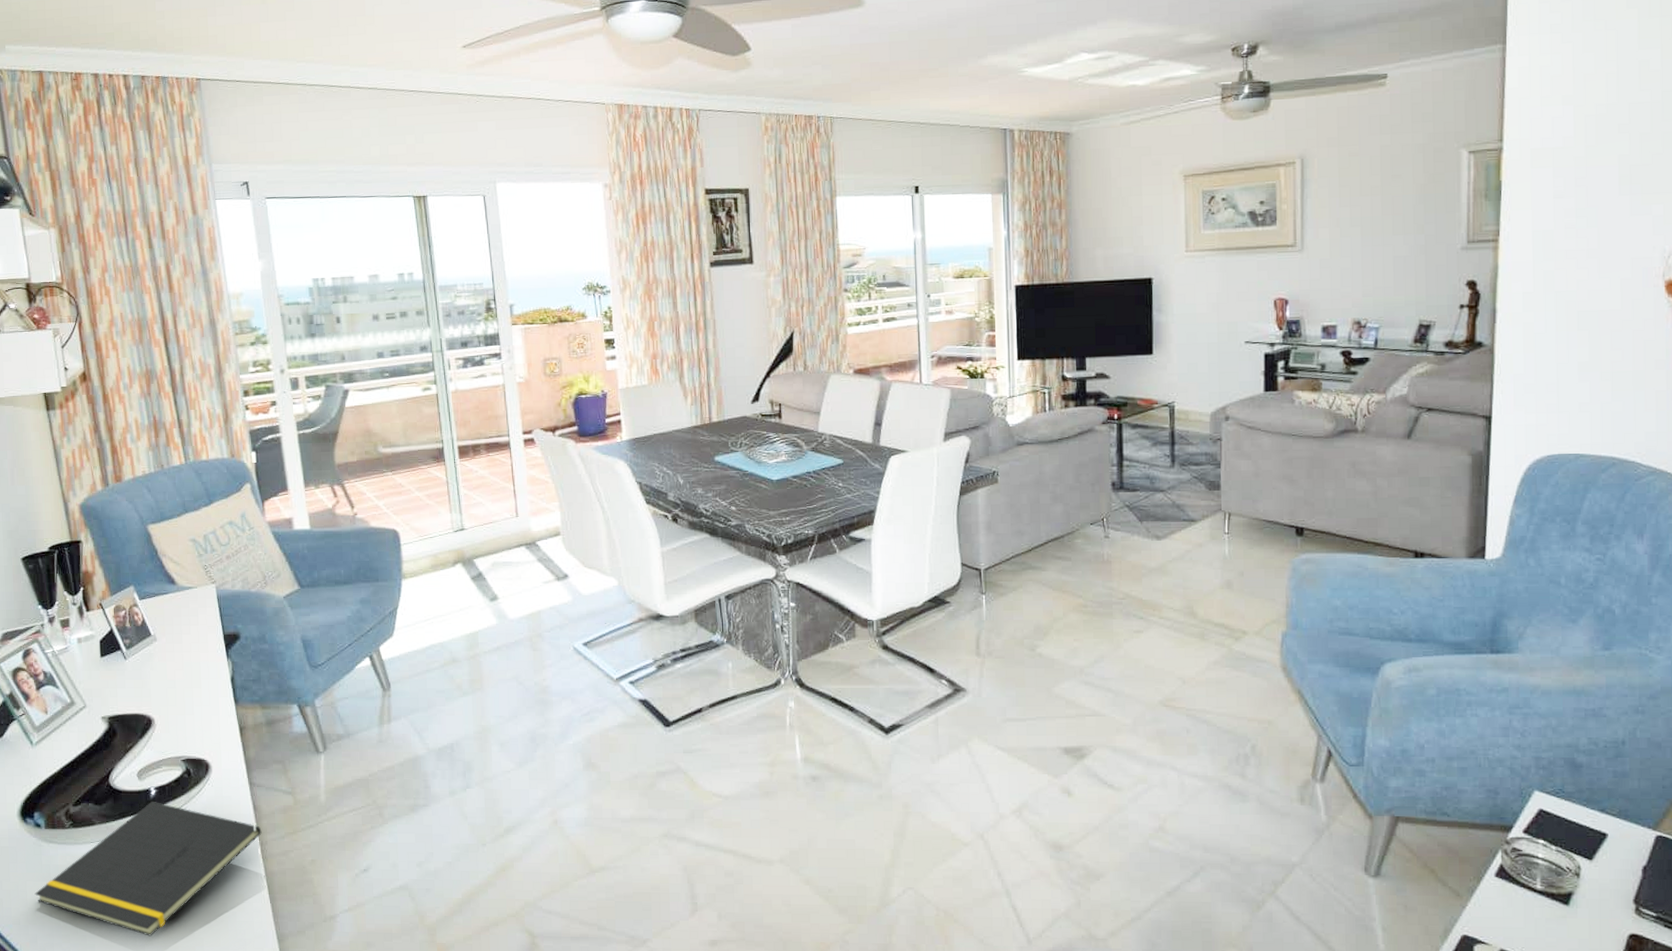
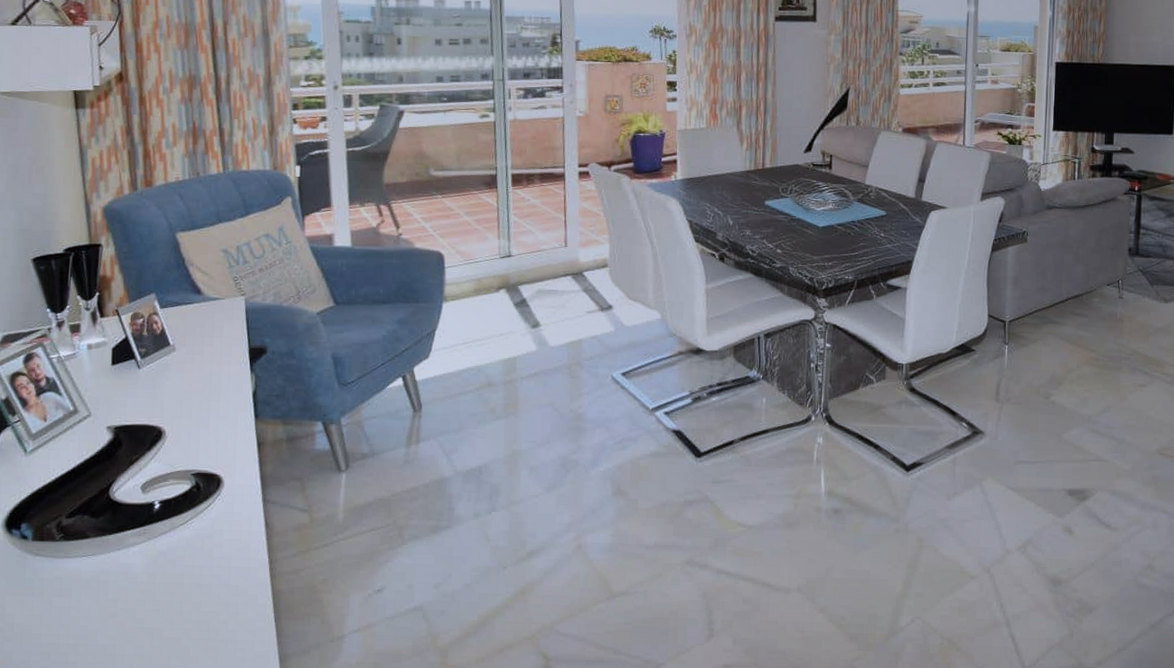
notepad: present [34,802,262,936] -> none [13,516,272,655]

